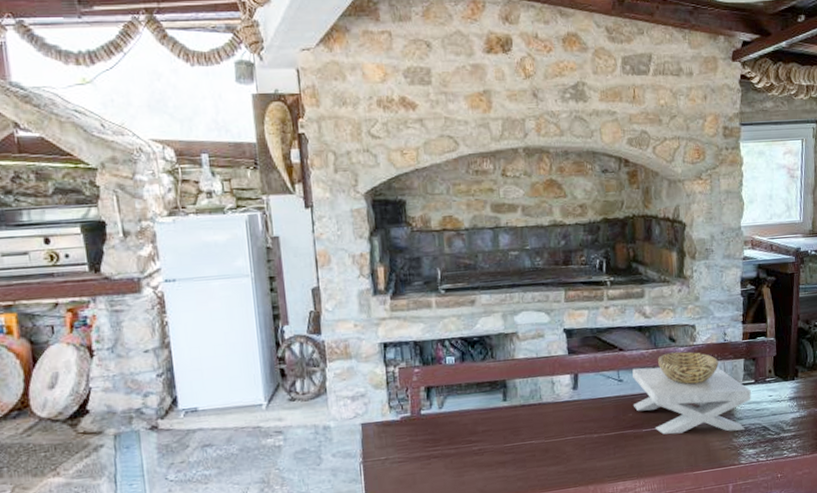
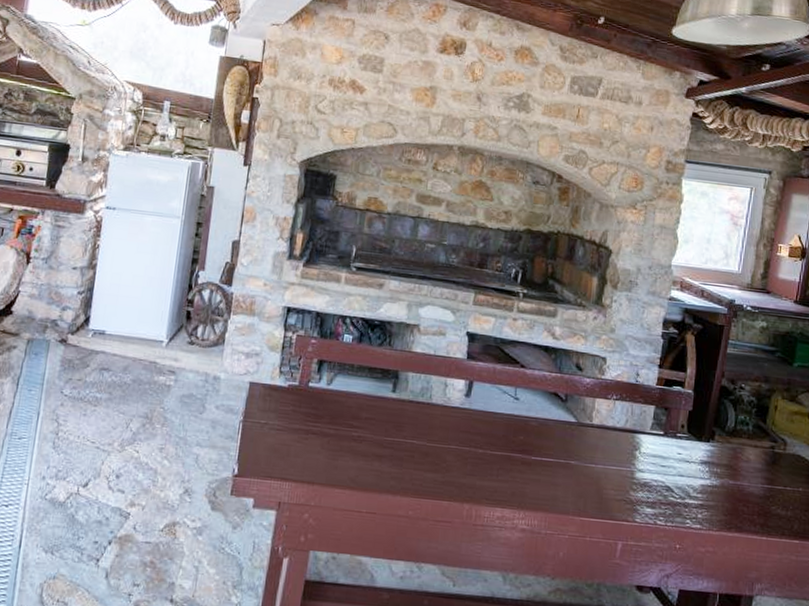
decorative bowl: present [632,351,751,435] -> none [526,380,658,485]

